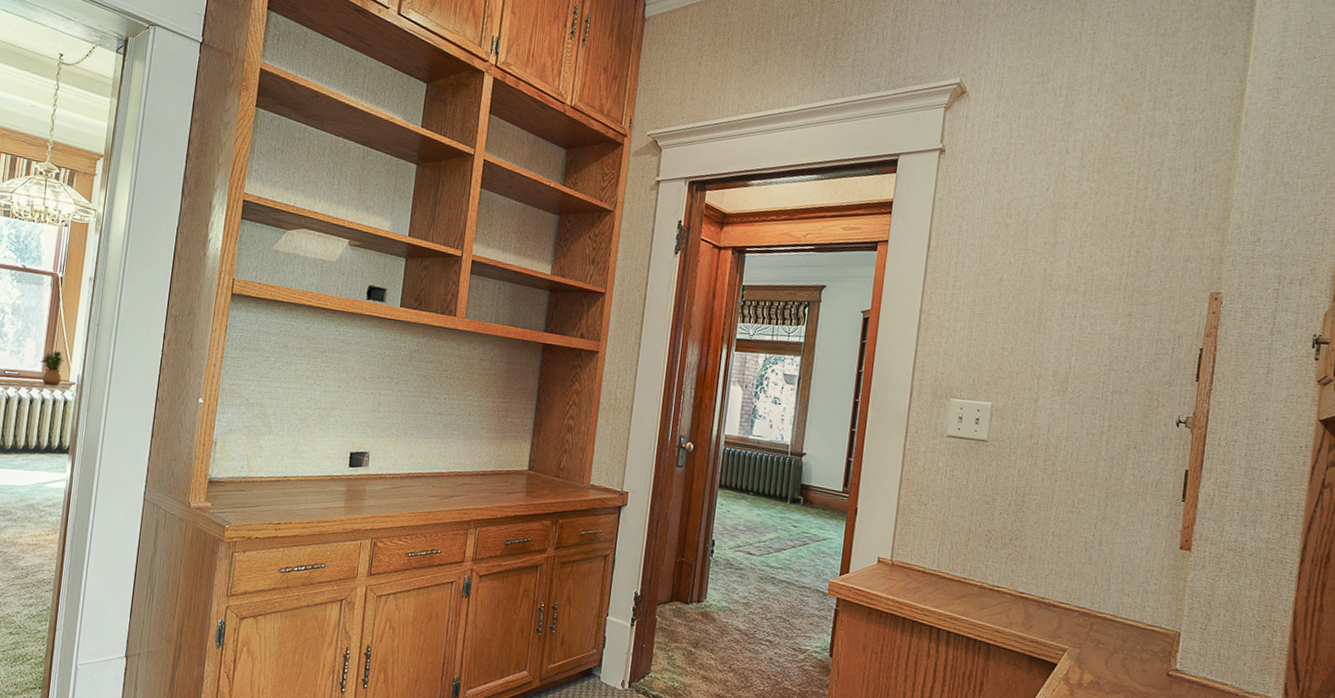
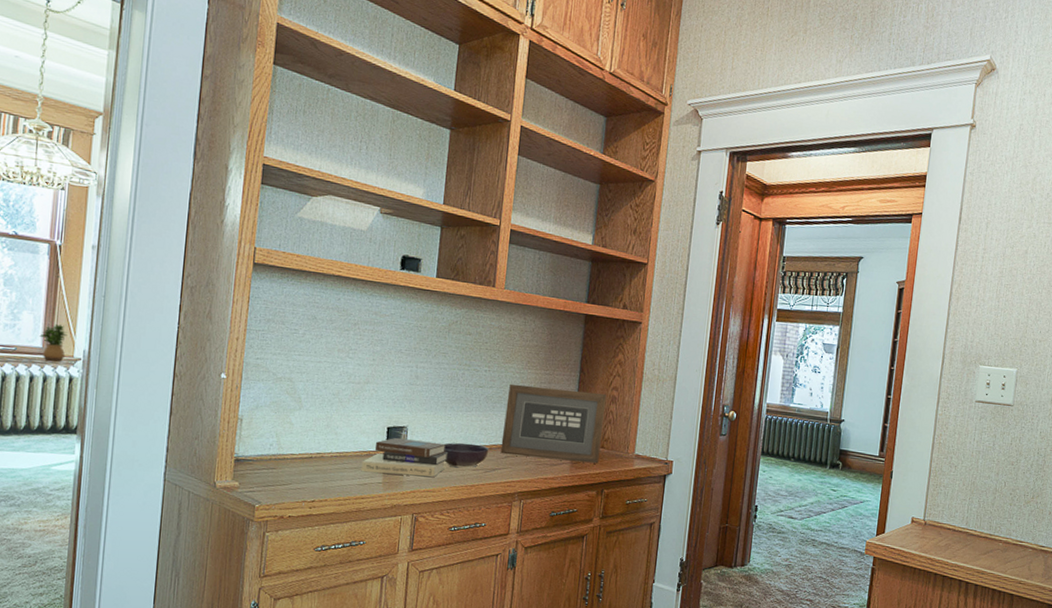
books: none [324,463,408,503] -> present [361,438,449,478]
bowl: none [403,469,447,495] -> present [444,442,489,468]
picture frame: none [457,411,563,493] -> present [500,383,607,464]

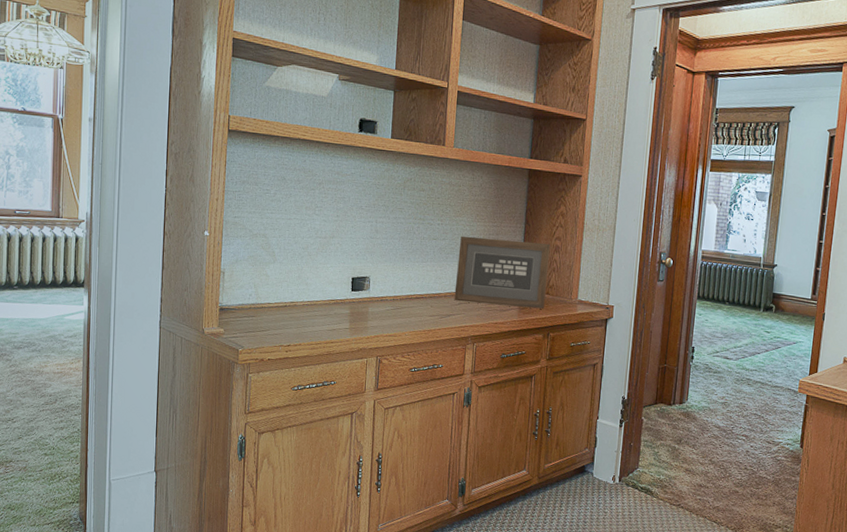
potted plant: present [39,324,67,363] -> none [49,190,72,225]
books: present [361,438,449,478] -> none [330,287,407,323]
bowl: present [444,442,489,468] -> none [403,291,444,315]

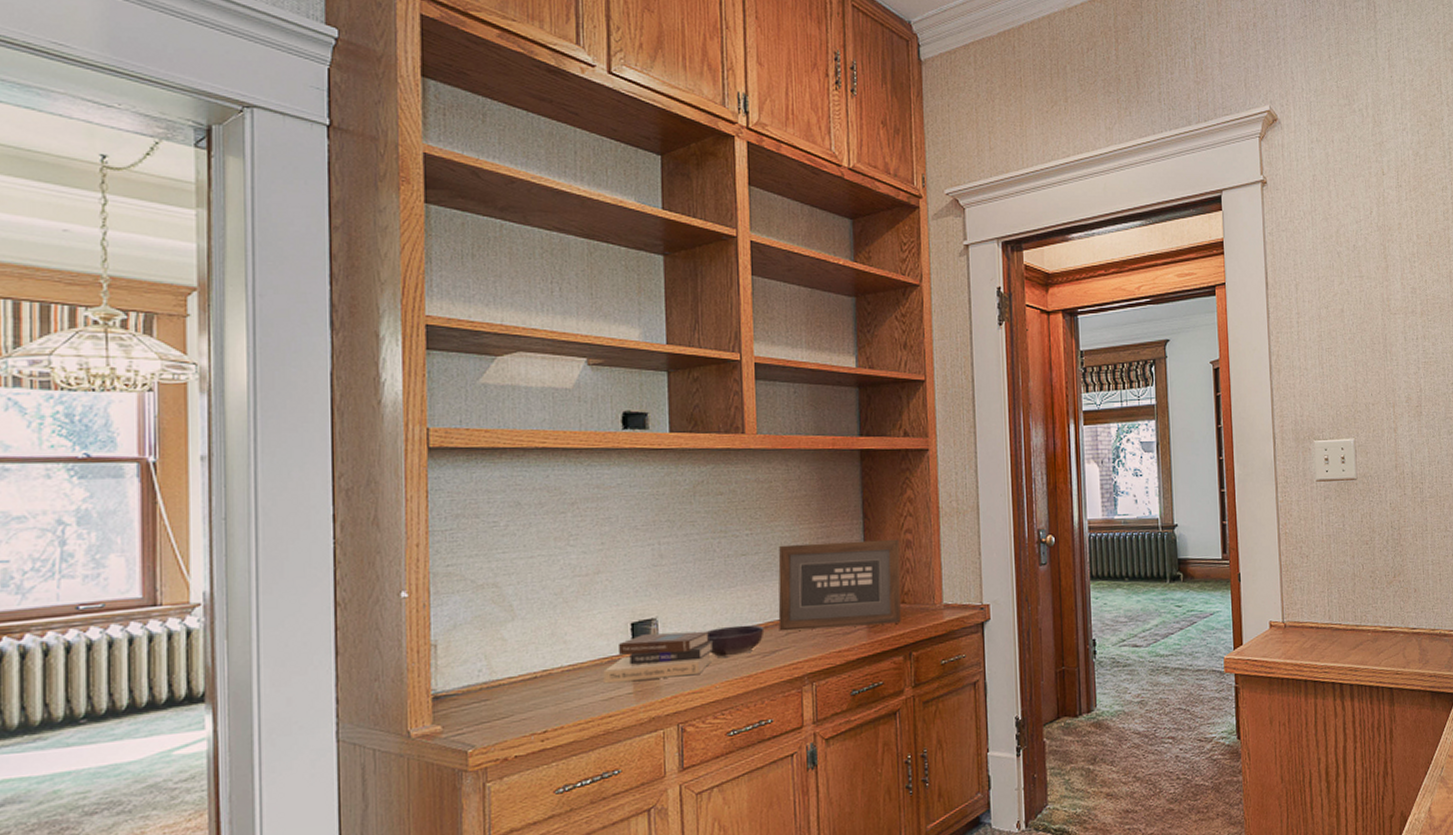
books: none [330,287,407,323] -> present [603,630,714,684]
bowl: none [403,291,444,315] -> present [707,624,765,658]

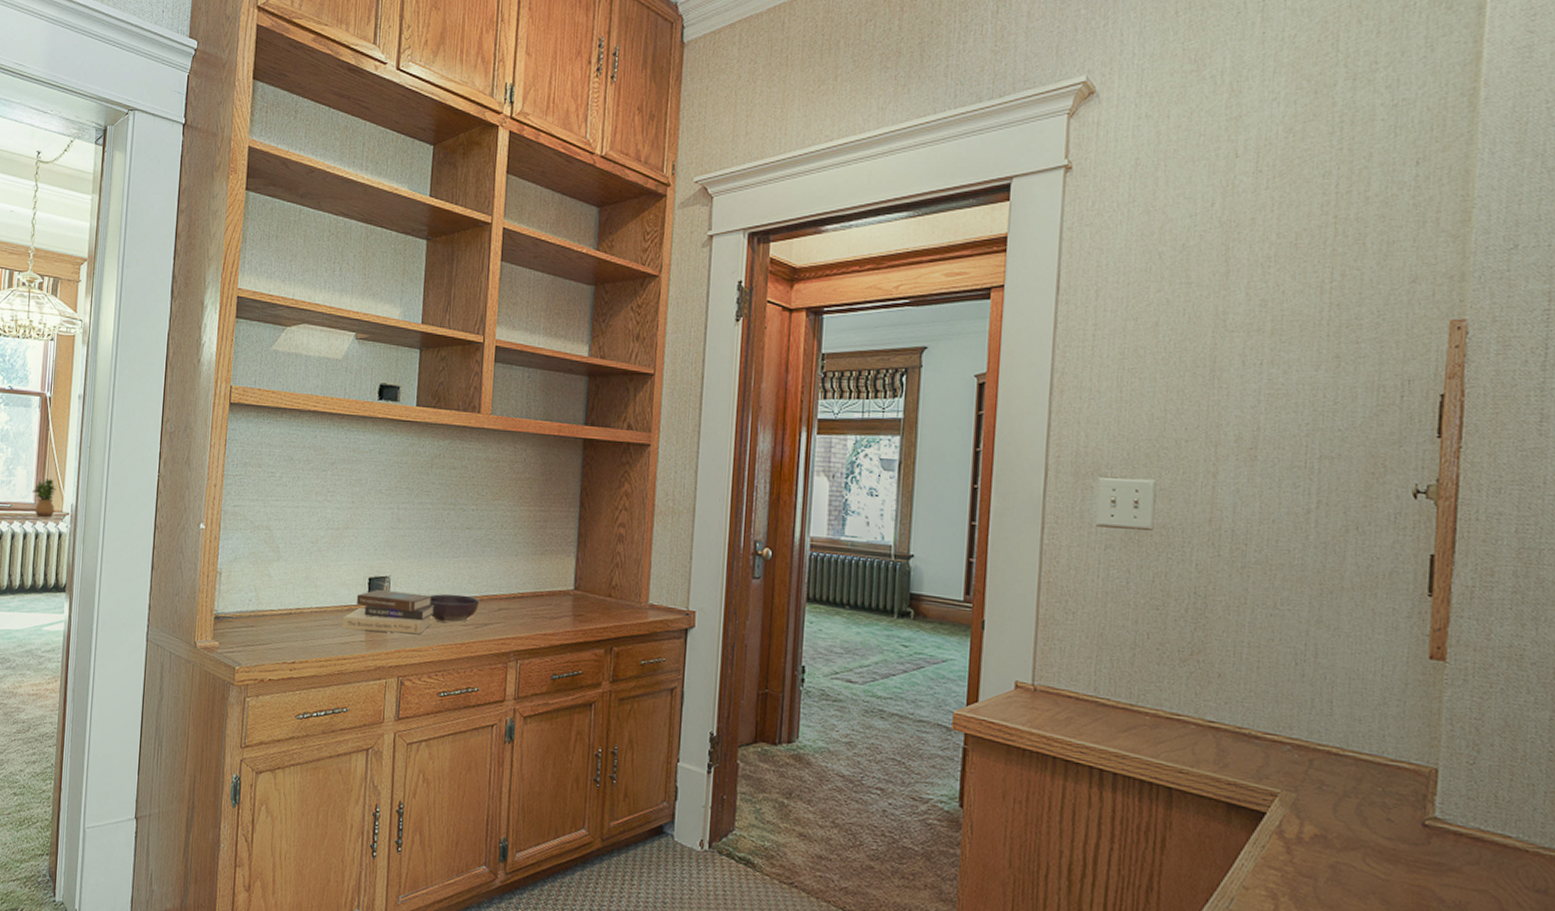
potted plant: none [137,564,178,615] -> present [32,479,57,519]
picture frame: present [778,539,901,632] -> none [492,523,613,616]

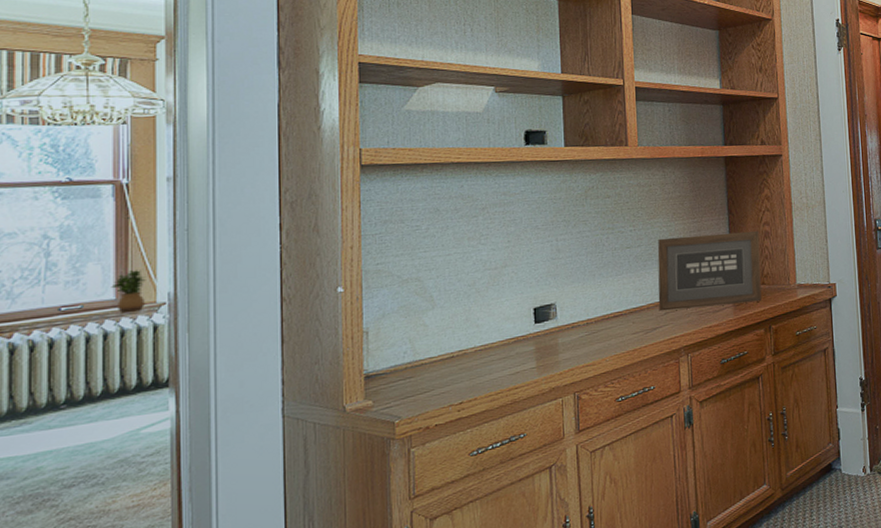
books: present [342,590,435,635] -> none [510,312,604,361]
bowl: present [430,594,480,624] -> none [598,306,647,336]
picture frame: none [492,523,613,616] -> present [657,230,762,312]

